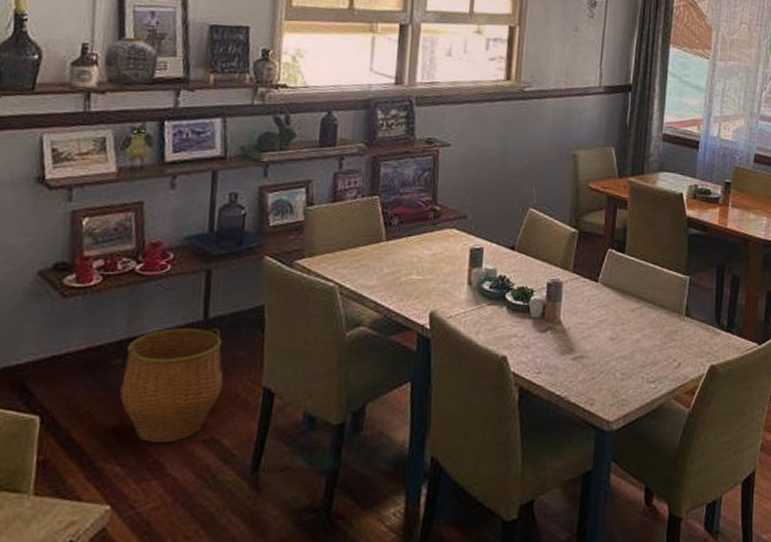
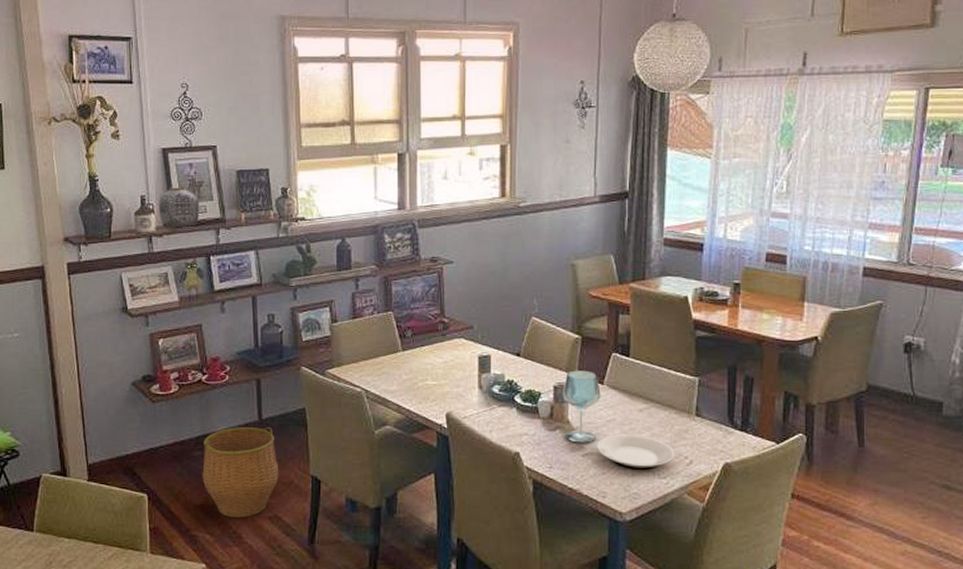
wine glass: none [556,266,595,345] -> present [563,370,601,443]
plate: none [588,335,664,374] -> present [597,434,674,470]

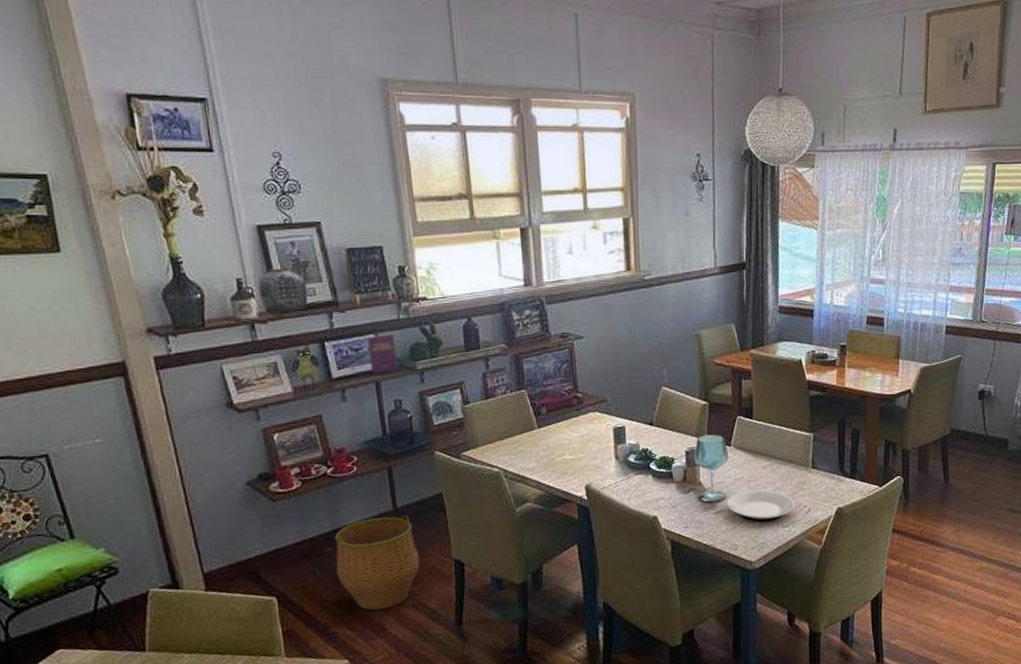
book: none [248,251,273,288] -> present [366,333,398,374]

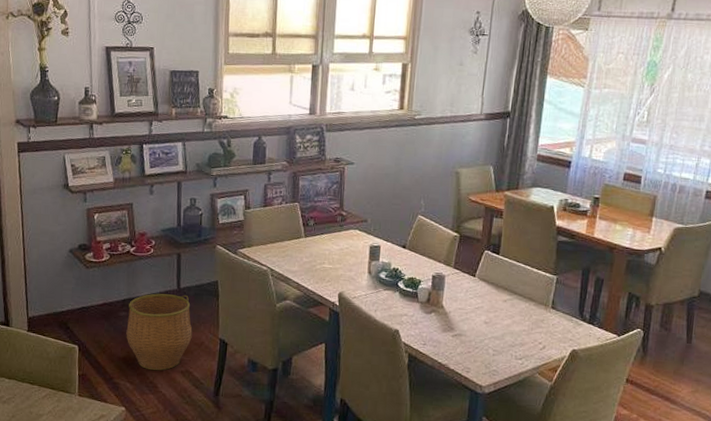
decorative jar: present [257,268,308,314] -> none [99,81,136,118]
book: present [366,333,398,374] -> none [175,143,198,175]
wine glass: present [694,434,729,502] -> none [439,263,472,326]
plate: present [727,489,795,522] -> none [465,319,531,352]

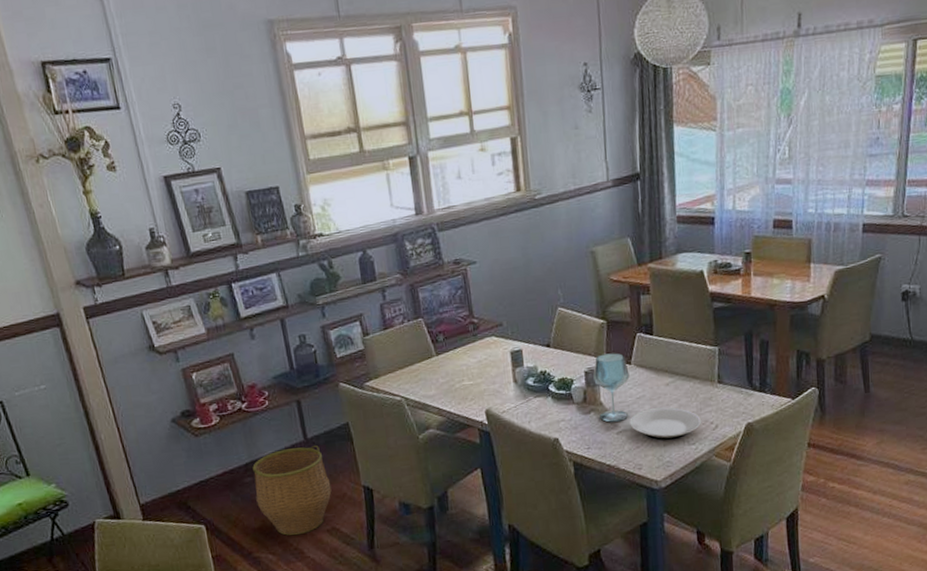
wine glass: none [439,263,472,326] -> present [593,353,630,422]
plate: none [465,319,531,352] -> present [629,407,701,441]

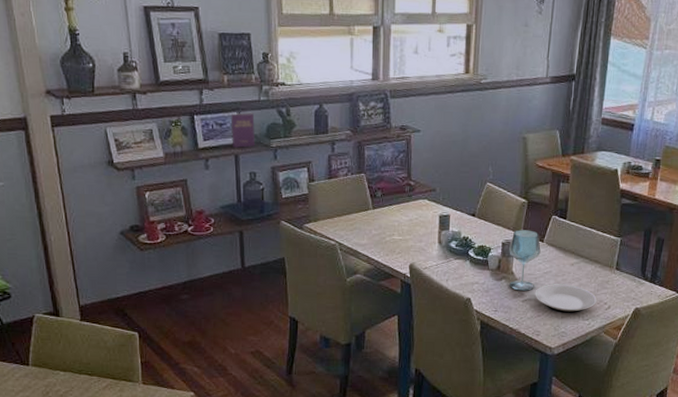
basket: present [252,446,332,536] -> none [189,274,260,353]
book: none [269,271,300,312] -> present [230,113,255,148]

